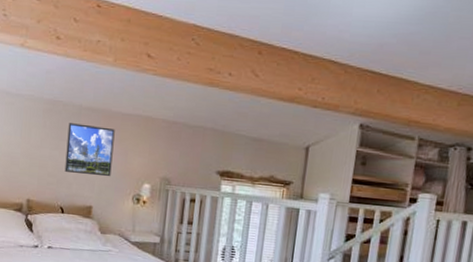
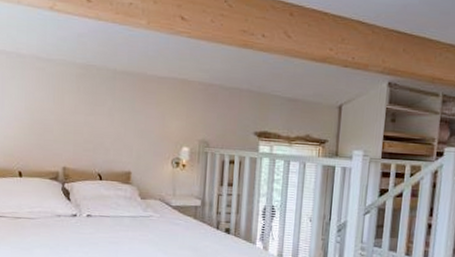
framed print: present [64,123,115,177] -> none [101,87,151,142]

